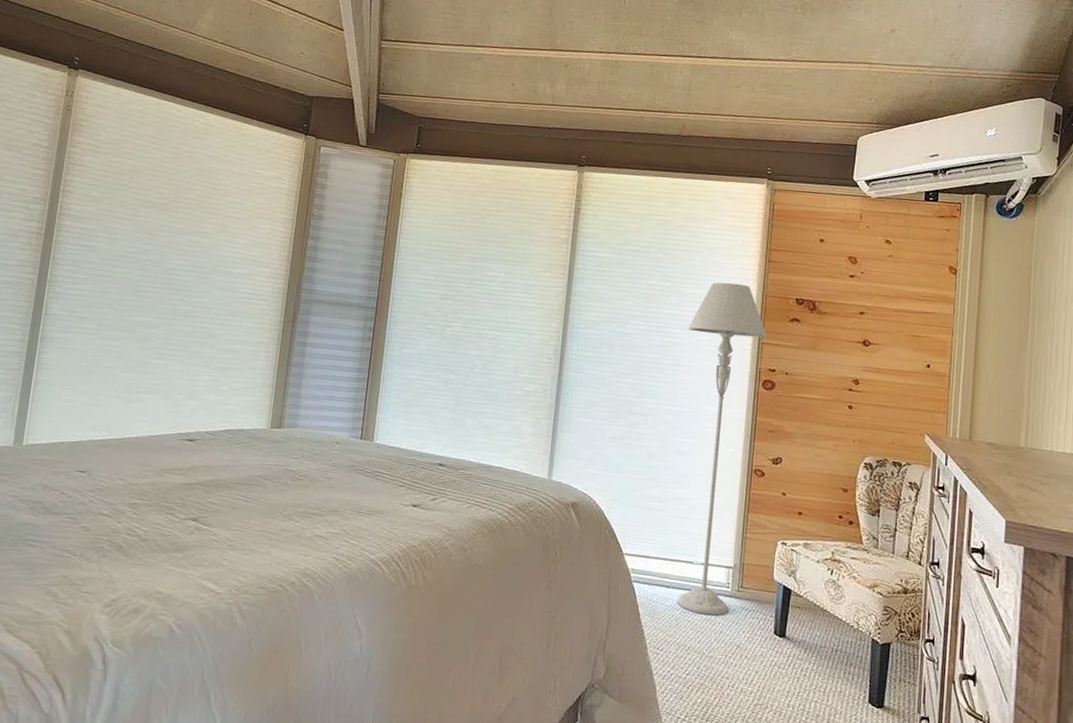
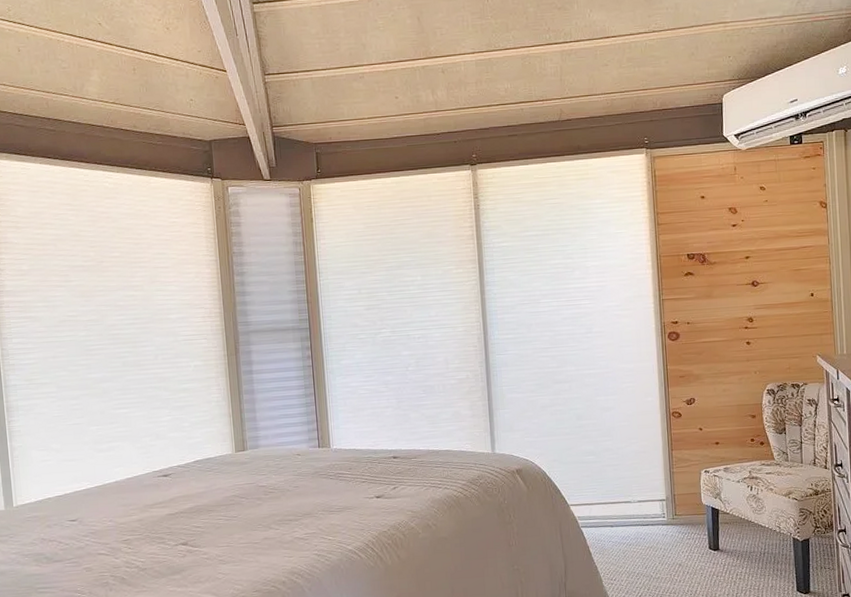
floor lamp: present [677,282,767,616] -> none [594,249,667,544]

